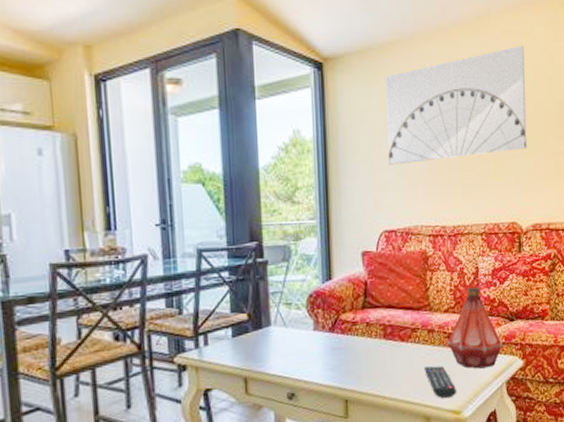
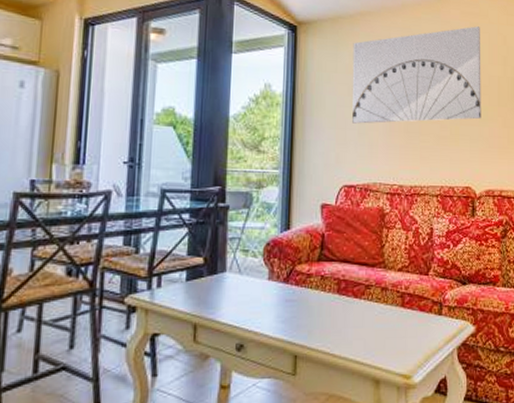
remote control: present [425,365,456,398] -> none [376,326,407,360]
bottle: present [448,286,503,369] -> none [401,247,455,332]

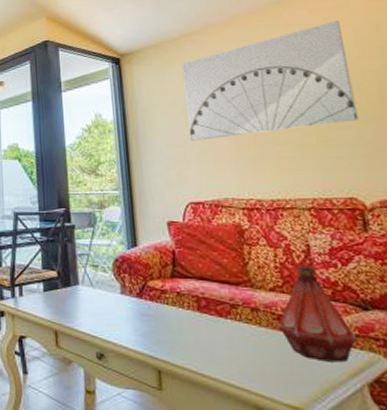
bottle: none [401,247,455,332] -> present [278,266,357,363]

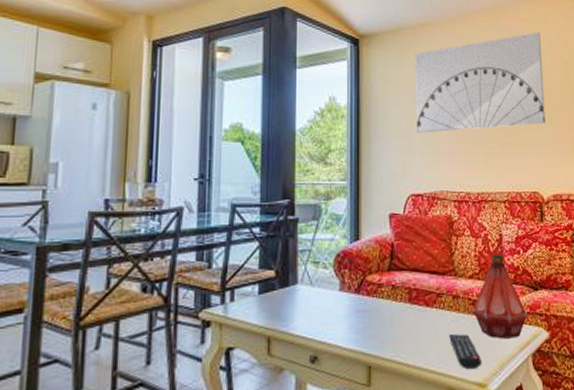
remote control: none [251,349,296,390] -> present [449,334,481,369]

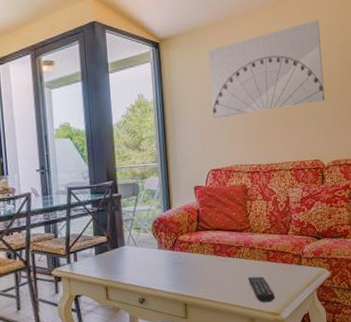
bottle: present [473,253,528,339] -> none [266,212,313,279]

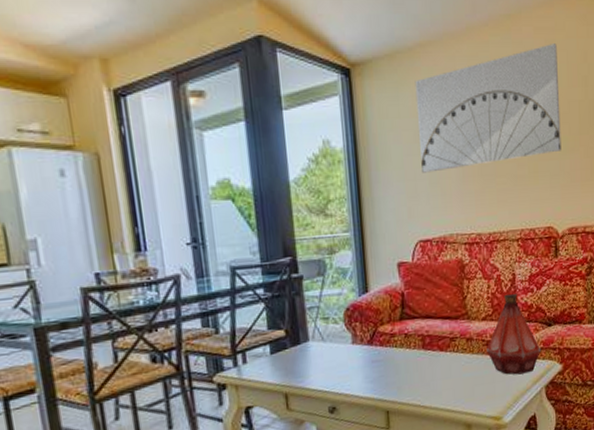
remote control: present [248,276,275,302] -> none [464,373,496,405]
bottle: none [266,212,313,279] -> present [487,293,542,375]

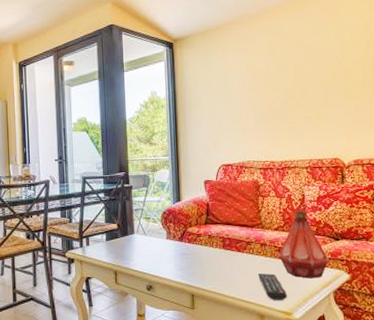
wall art: present [415,44,562,173] -> none [221,17,346,115]
remote control: none [464,373,496,405] -> present [258,273,287,300]

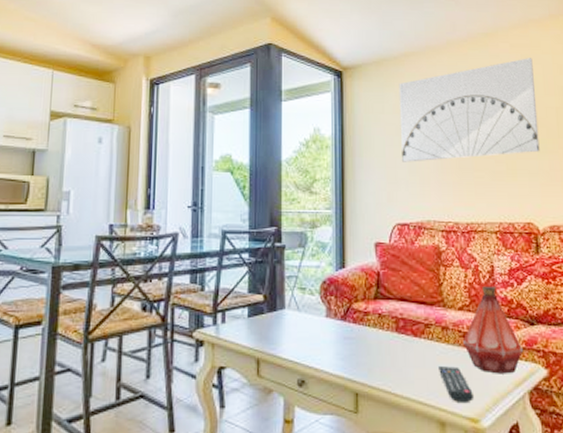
wall art: none [221,17,346,115] -> present [399,58,540,162]

